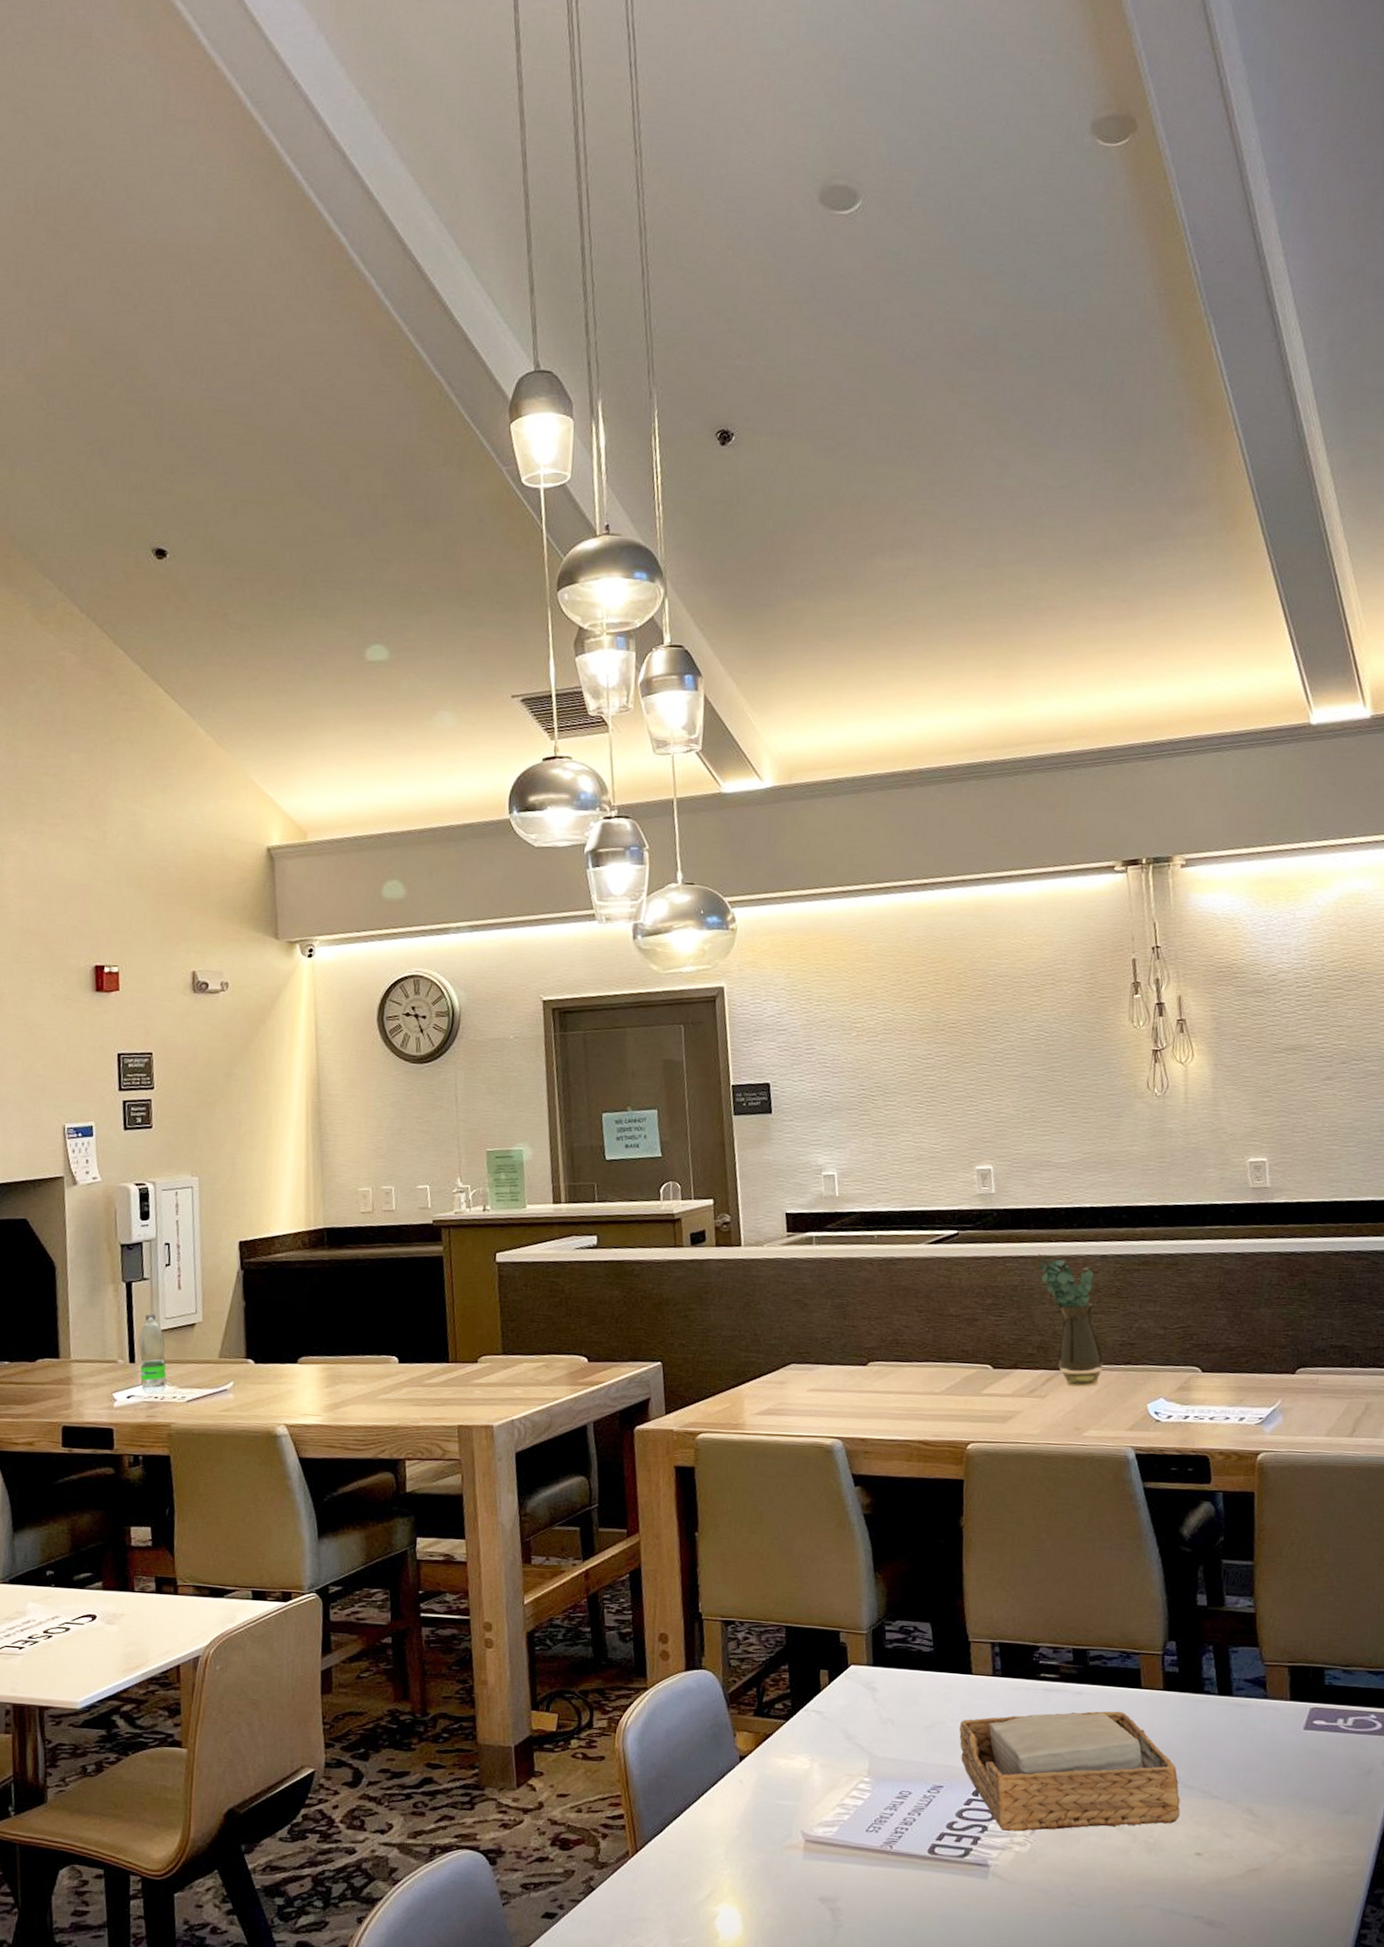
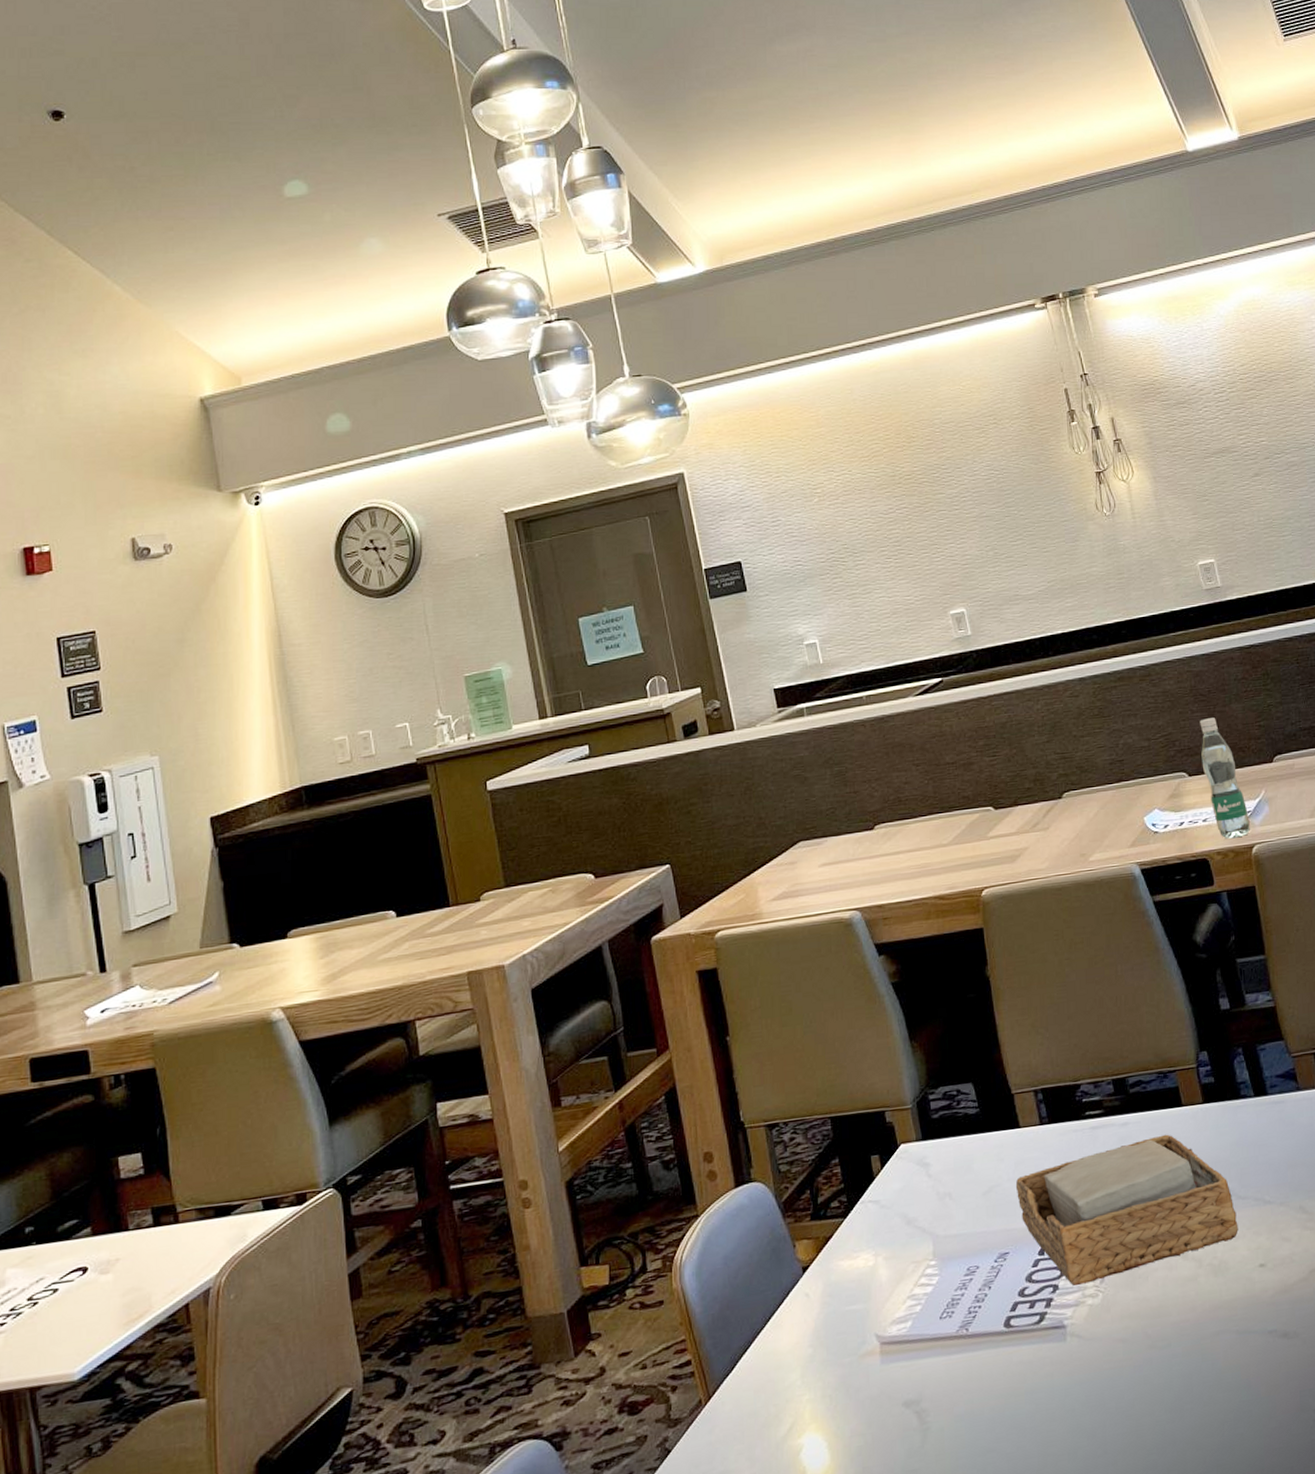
bottle: present [138,1314,167,1394] -> none [108,913,144,1004]
vase: present [1038,1253,1104,1387] -> none [1020,686,1097,813]
bottle: none [1217,1317,1260,1442] -> present [1200,718,1250,839]

